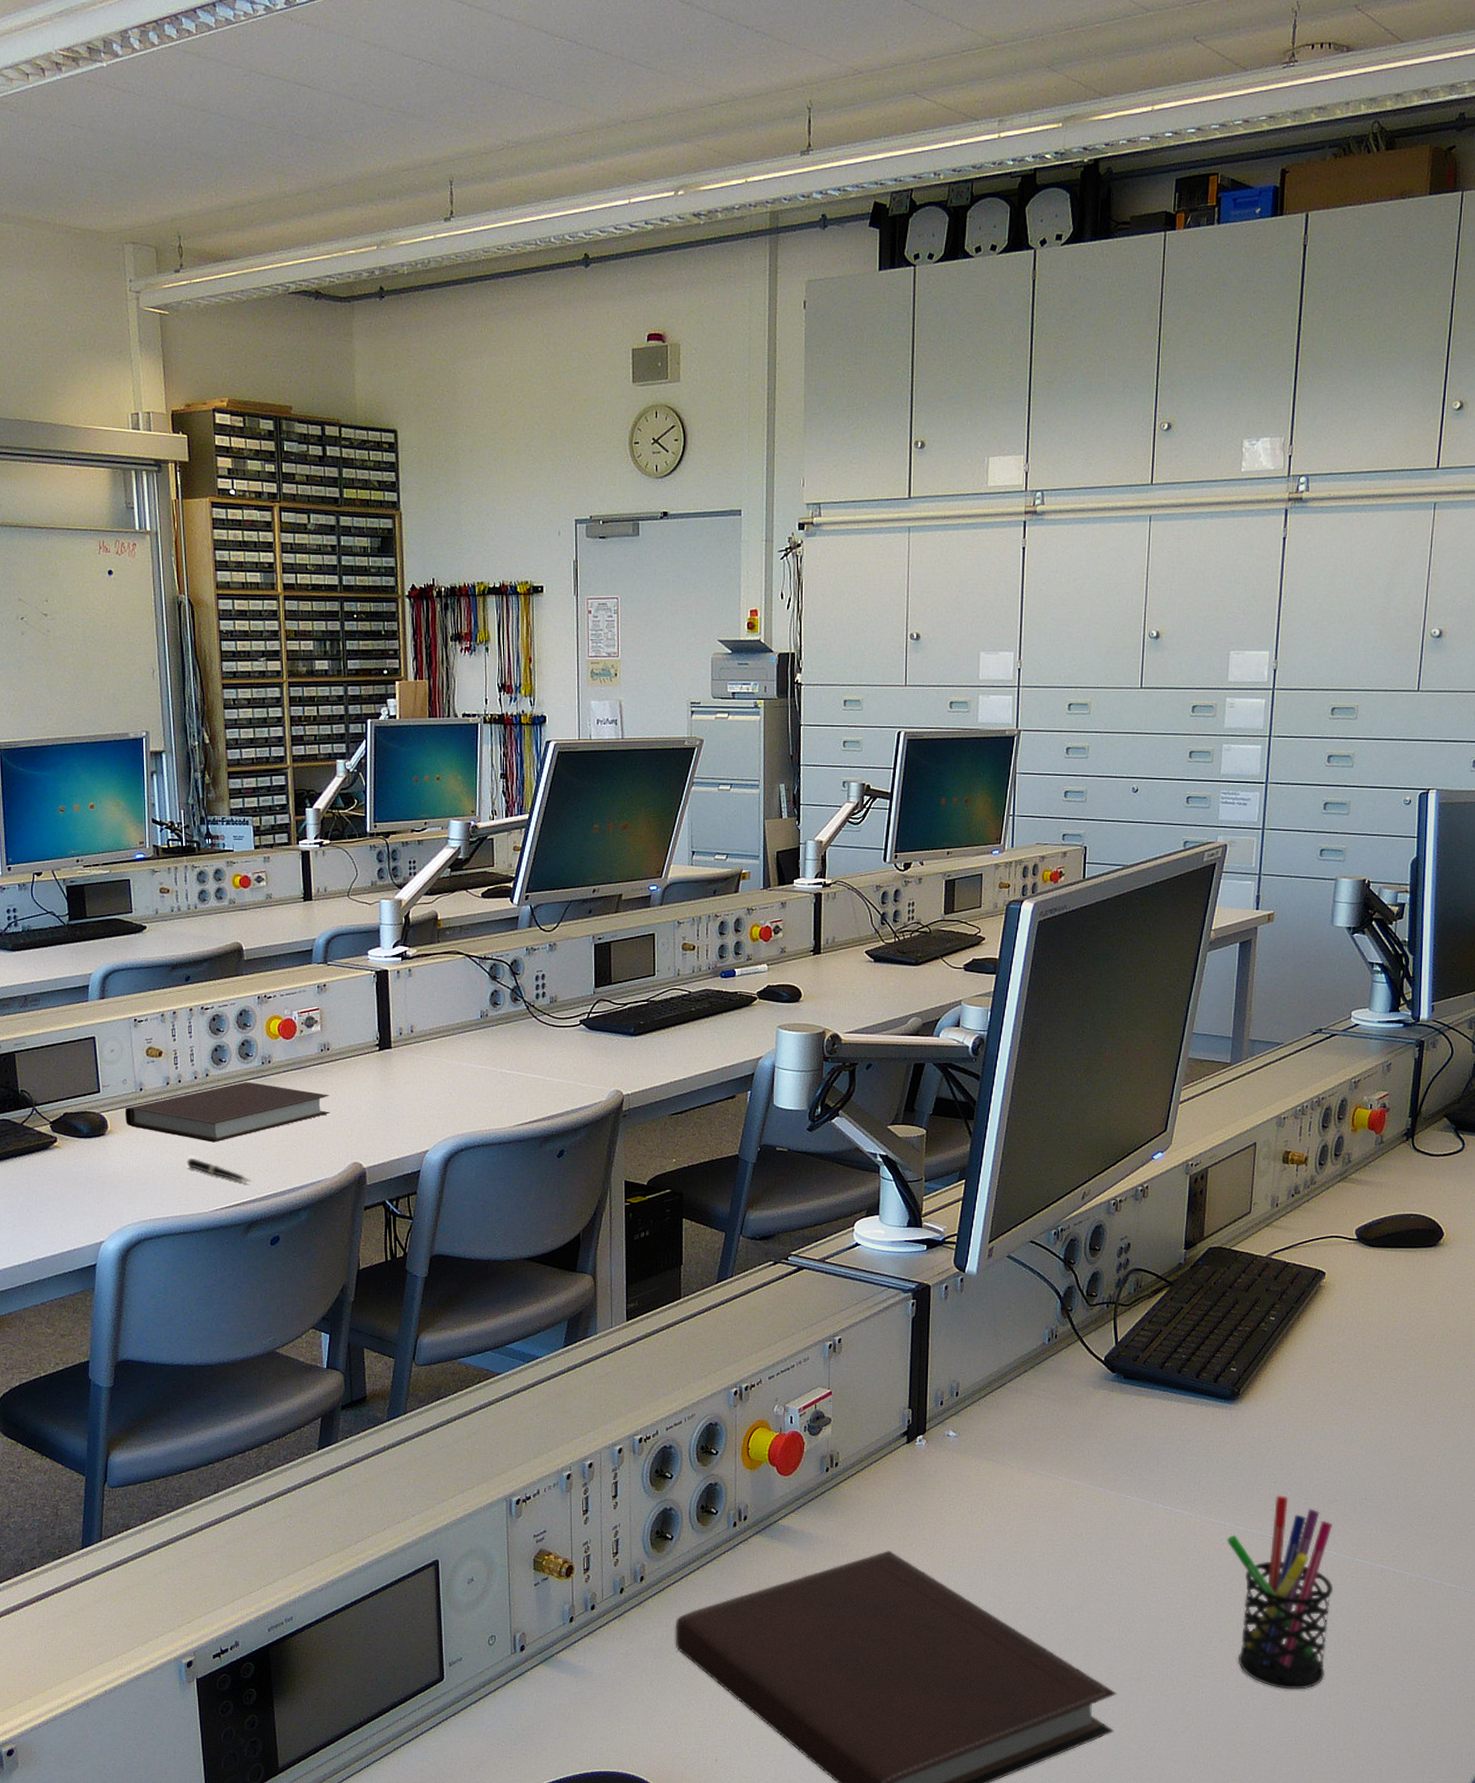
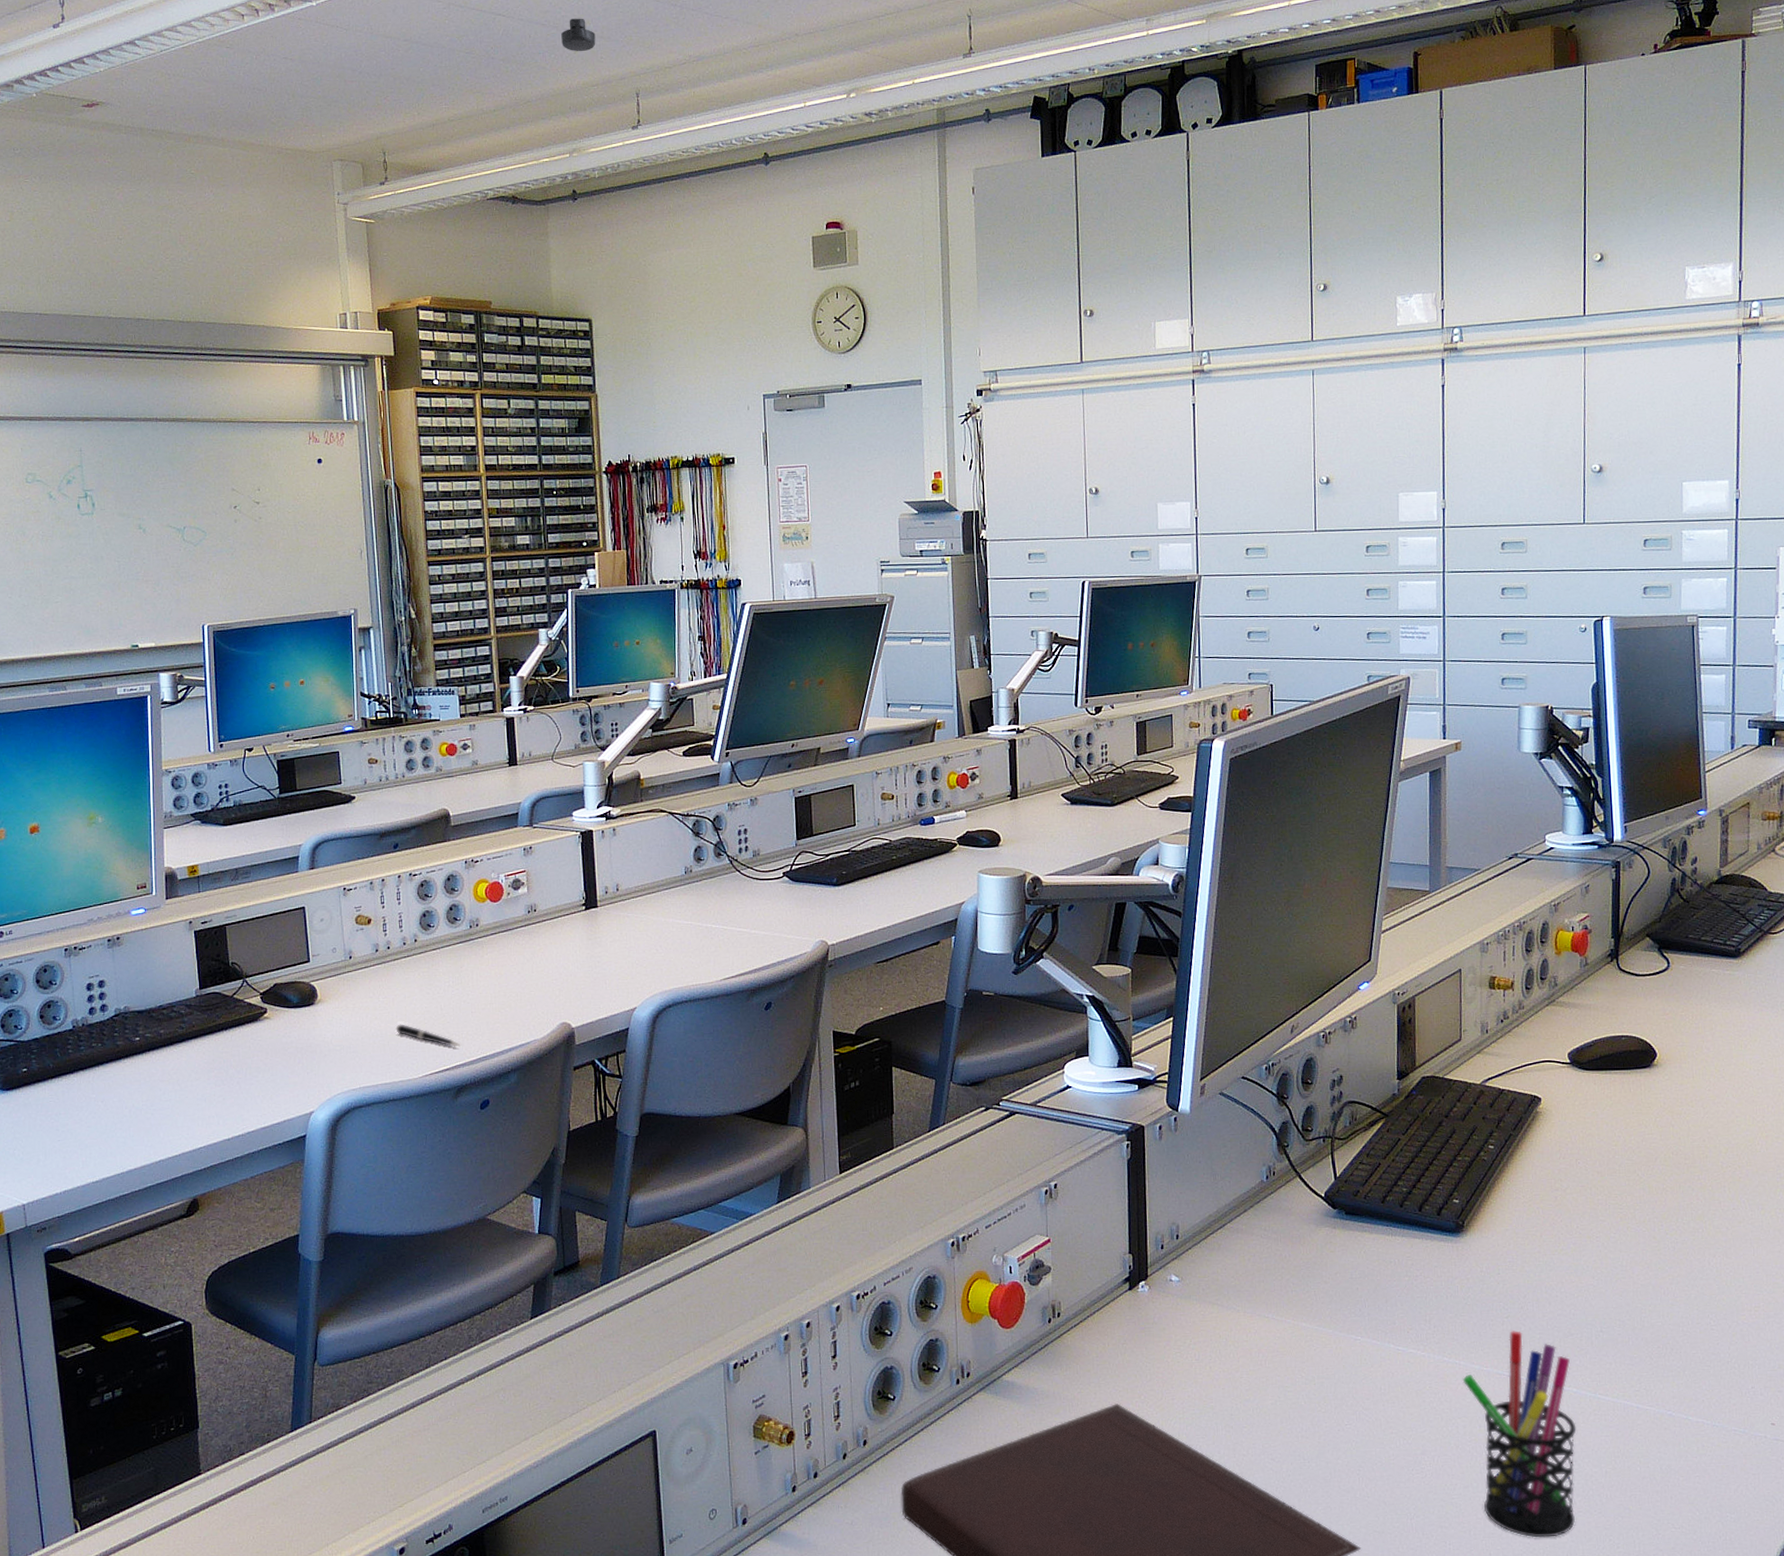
notebook: present [125,1082,330,1143] -> none [335,946,538,1008]
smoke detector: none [370,93,408,132] -> present [561,18,596,52]

